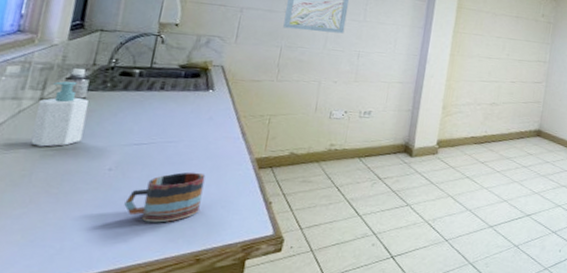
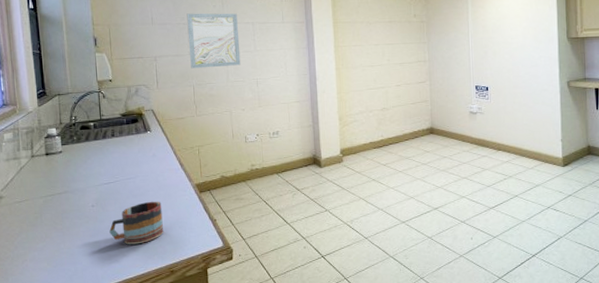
soap bottle: present [30,81,89,147] -> none [31,139,67,194]

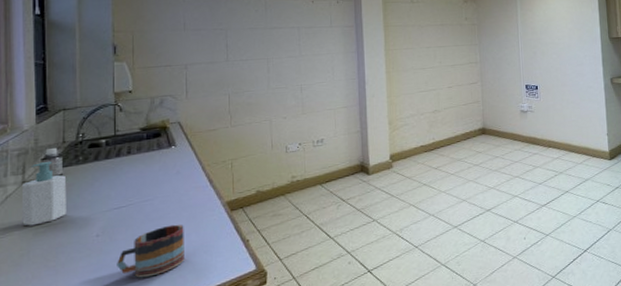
soap bottle: none [31,139,67,194] -> present [21,161,67,226]
wall art: present [187,13,241,69] -> none [225,17,284,76]

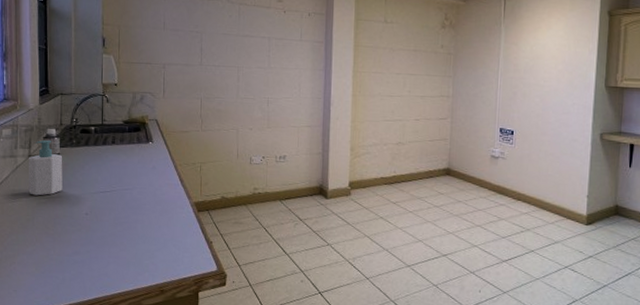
mug: present [117,224,184,278] -> none [101,215,157,259]

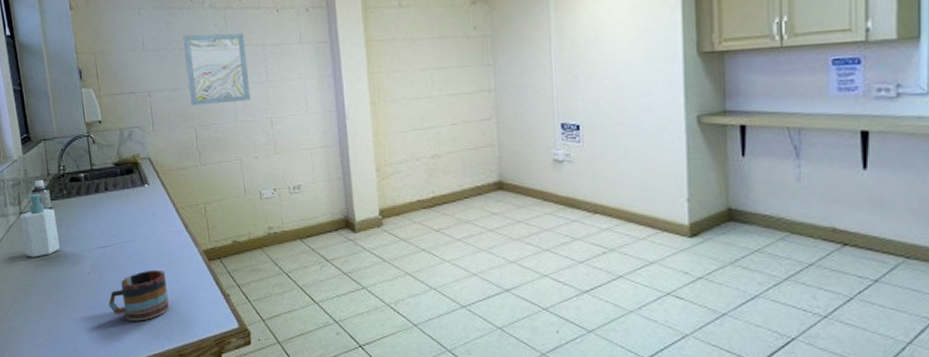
mug: none [101,215,157,259] -> present [108,269,169,321]
wall art: none [200,21,254,82] -> present [183,33,251,106]

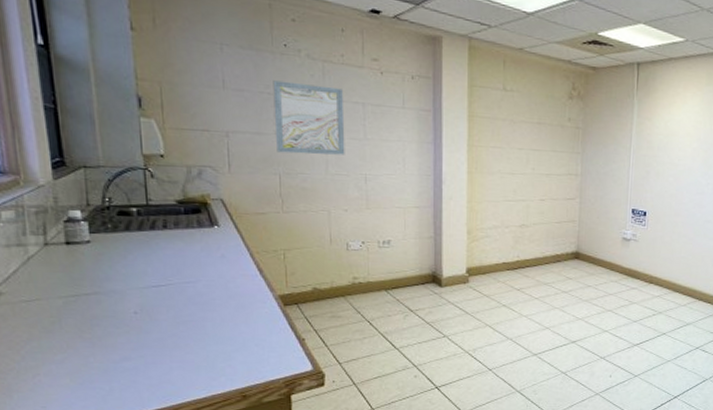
soap bottle: present [19,193,60,257] -> none [44,224,99,293]
mug: present [108,269,169,321] -> none [159,312,234,363]

